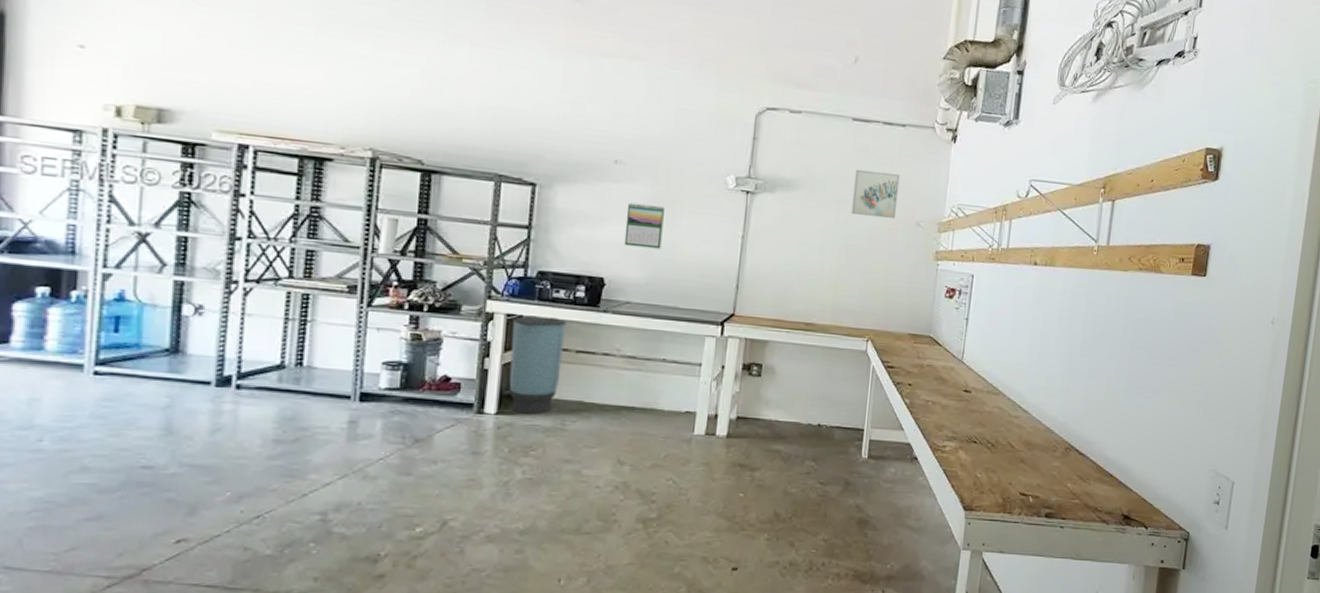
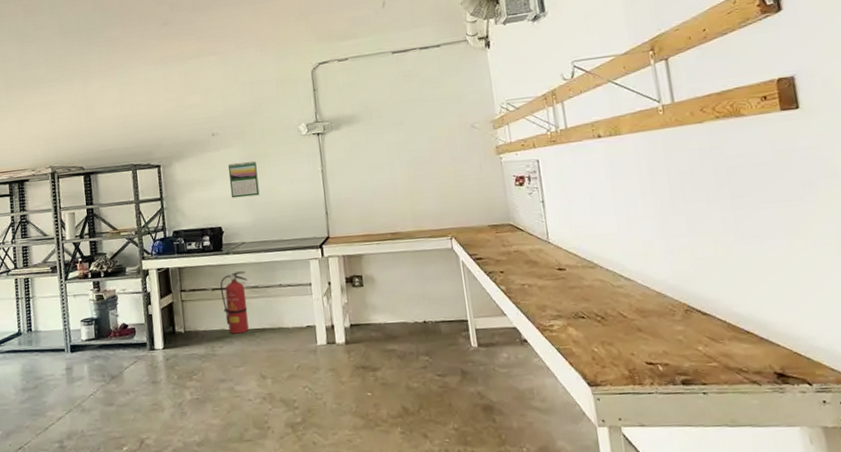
trash can: present [509,315,567,414] -> none [163,265,205,346]
fire extinguisher: none [586,335,625,409] -> present [220,271,249,334]
wall art: present [851,169,900,218] -> none [404,87,451,131]

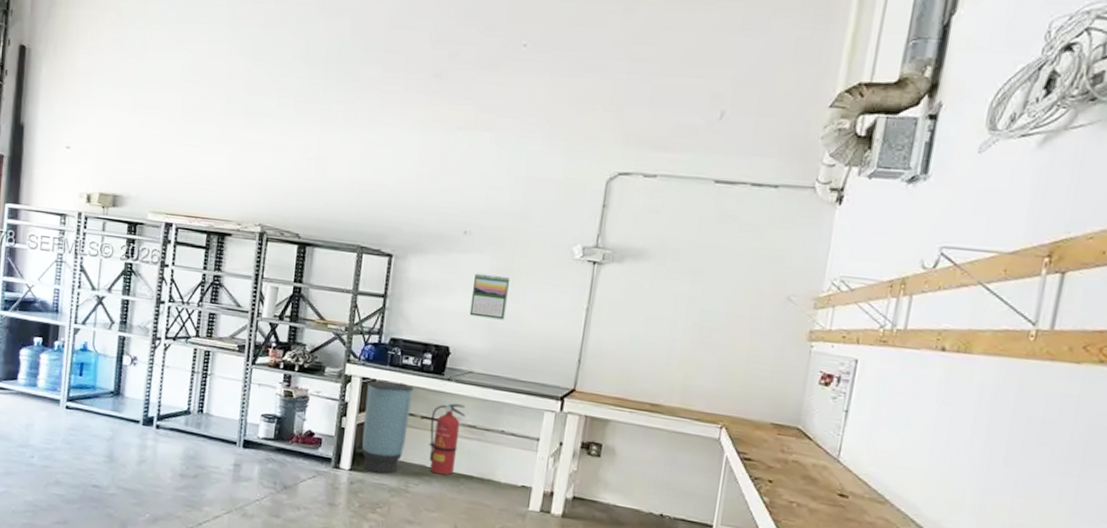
trash can: none [163,265,205,346] -> present [361,380,414,474]

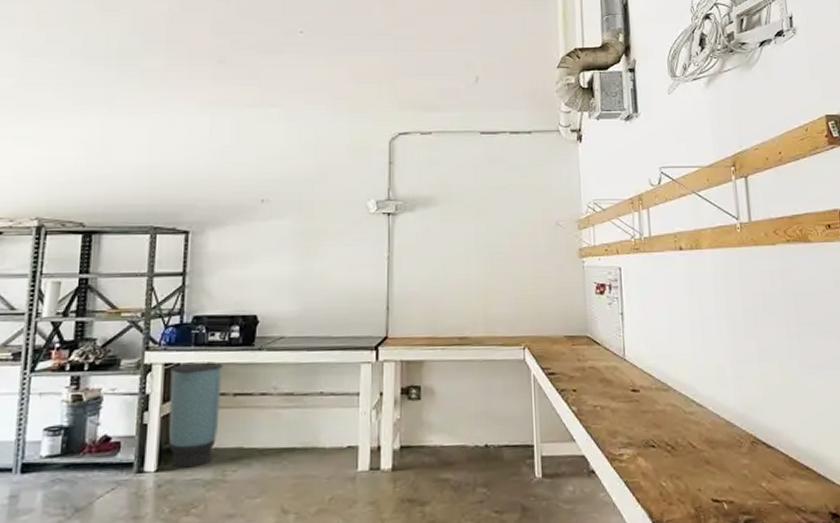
fire extinguisher: present [429,403,466,476] -> none [244,373,282,454]
calendar: present [469,273,509,320] -> none [274,237,311,281]

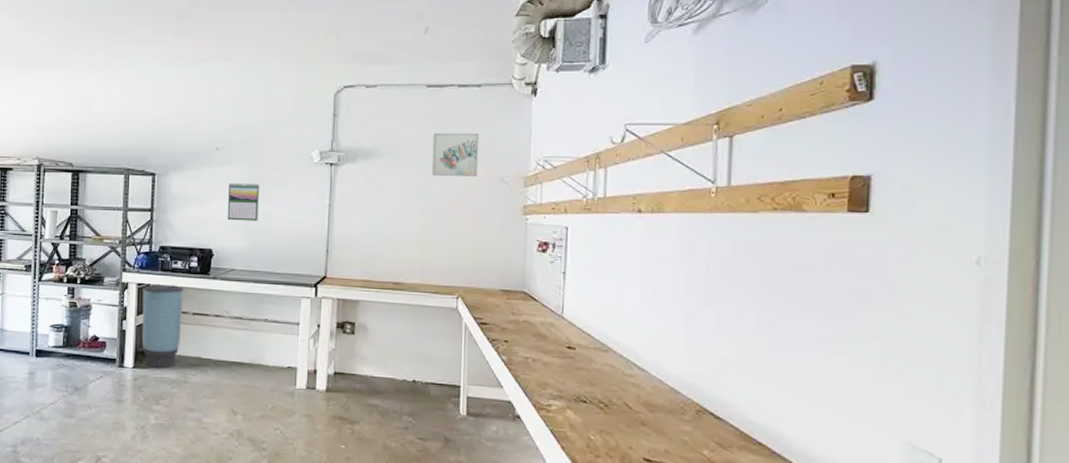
calendar: none [274,237,311,281] -> present [227,182,259,221]
wall art: none [489,178,535,222] -> present [432,132,479,176]

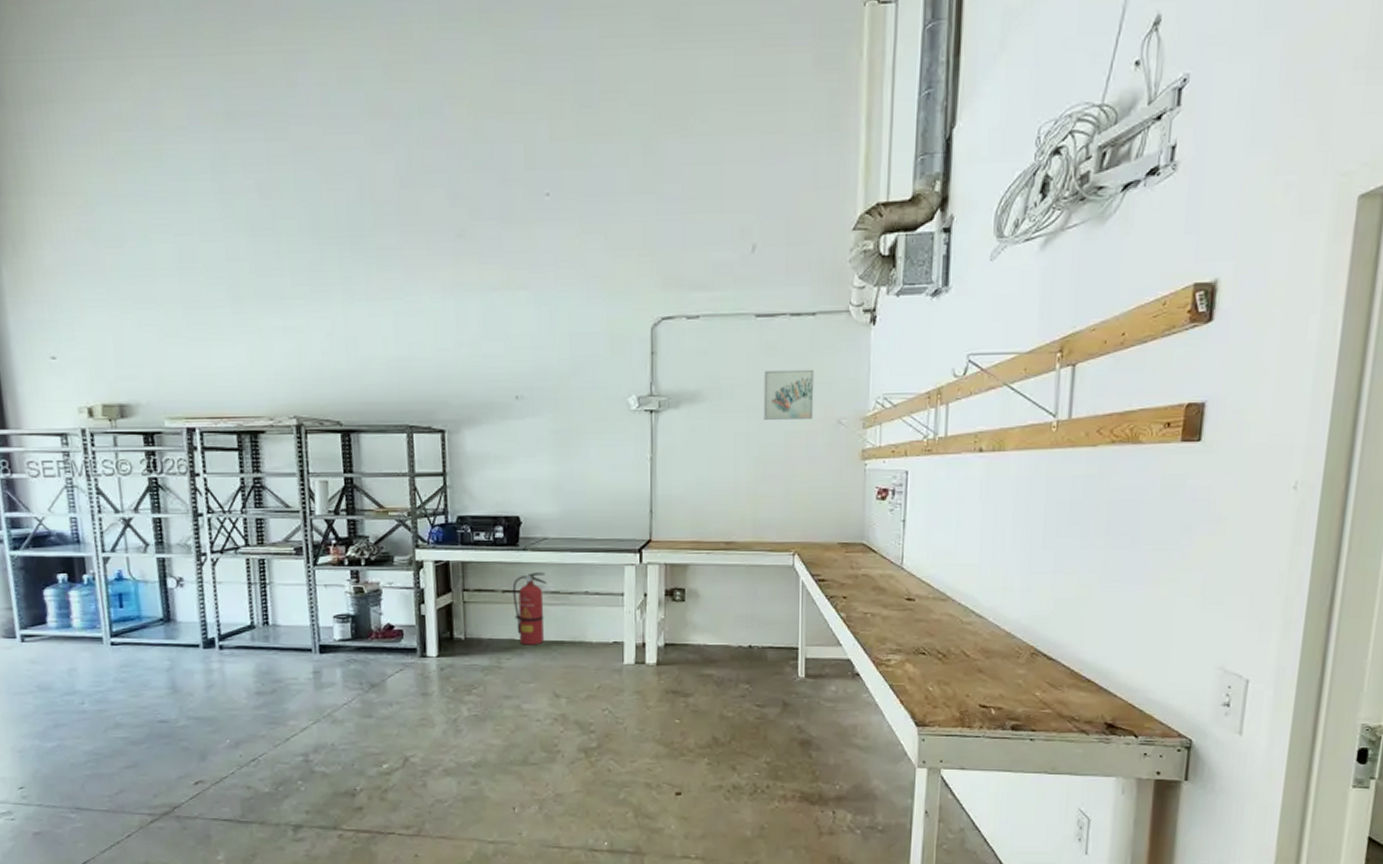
trash can: present [142,284,184,368] -> none [441,560,491,655]
fire extinguisher: none [201,299,232,364] -> present [512,572,547,645]
calendar: present [227,182,259,221] -> none [533,436,571,482]

